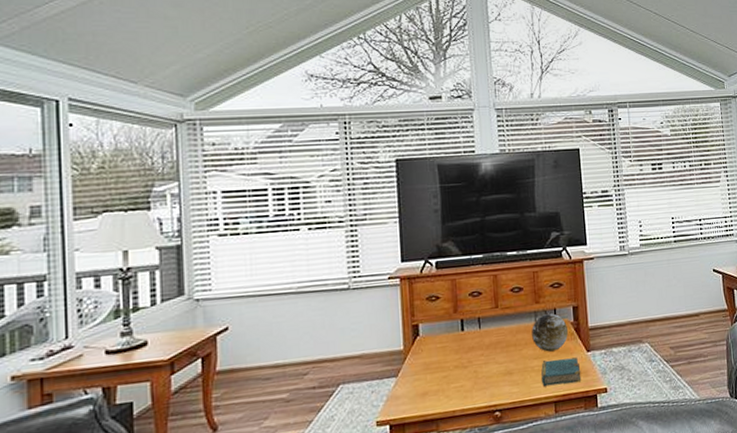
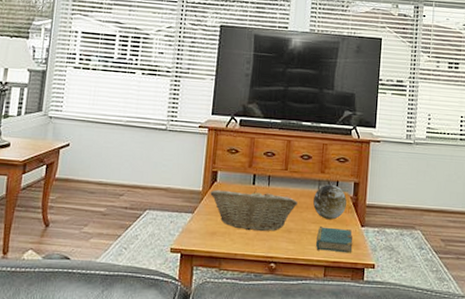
fruit basket: none [414,334,515,383] -> present [210,188,298,231]

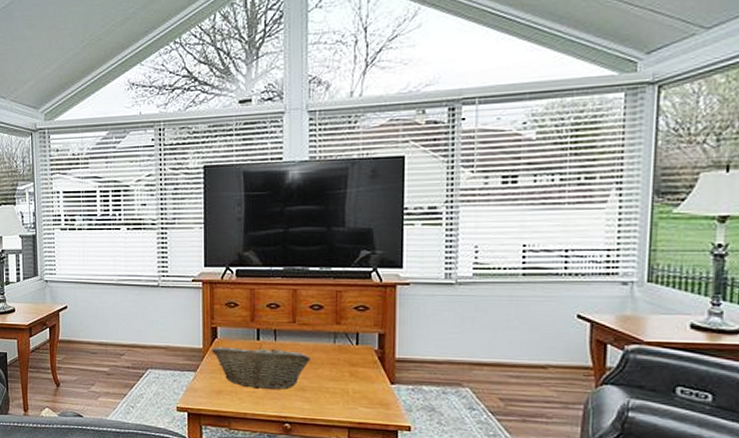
decorative orb: present [313,184,347,220] -> none [329,337,370,377]
book: present [316,225,353,254] -> none [336,383,382,414]

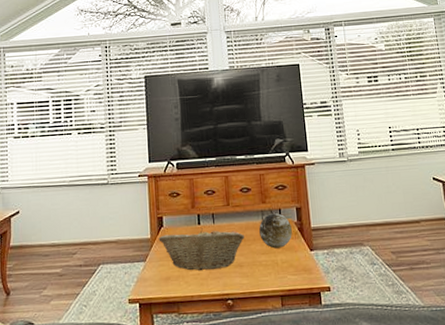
decorative orb: none [329,337,370,377] -> present [259,213,292,249]

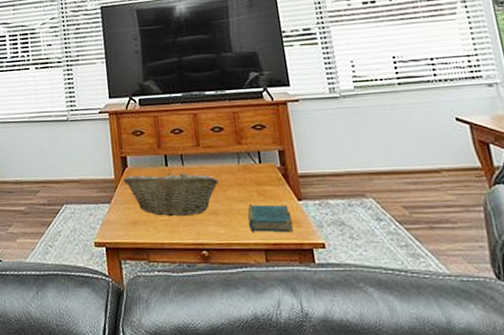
decorative orb: present [259,213,292,249] -> none [235,156,275,196]
book: none [268,255,306,281] -> present [247,203,294,233]

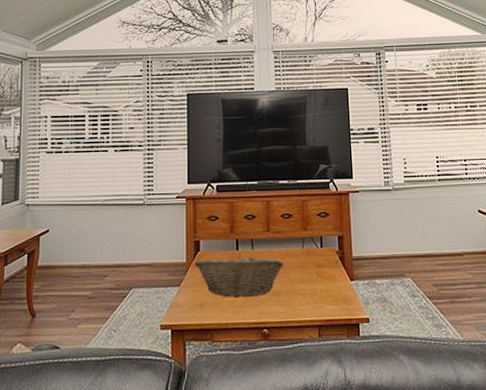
book: present [247,203,294,233] -> none [307,284,345,310]

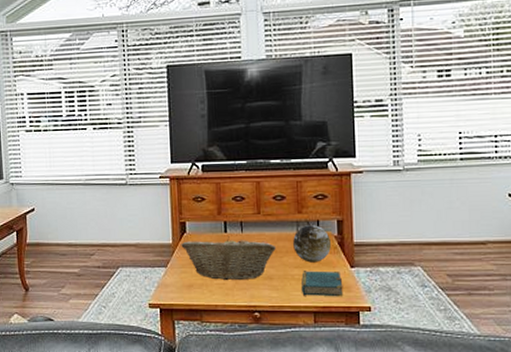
decorative orb: none [299,241,333,277] -> present [293,225,331,263]
book: none [307,284,345,310] -> present [301,269,344,297]

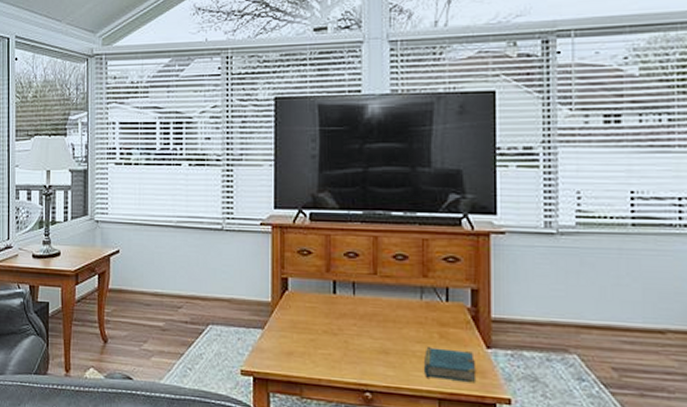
fruit basket: present [181,236,276,281] -> none [281,298,394,352]
decorative orb: present [293,225,331,263] -> none [416,292,462,339]

